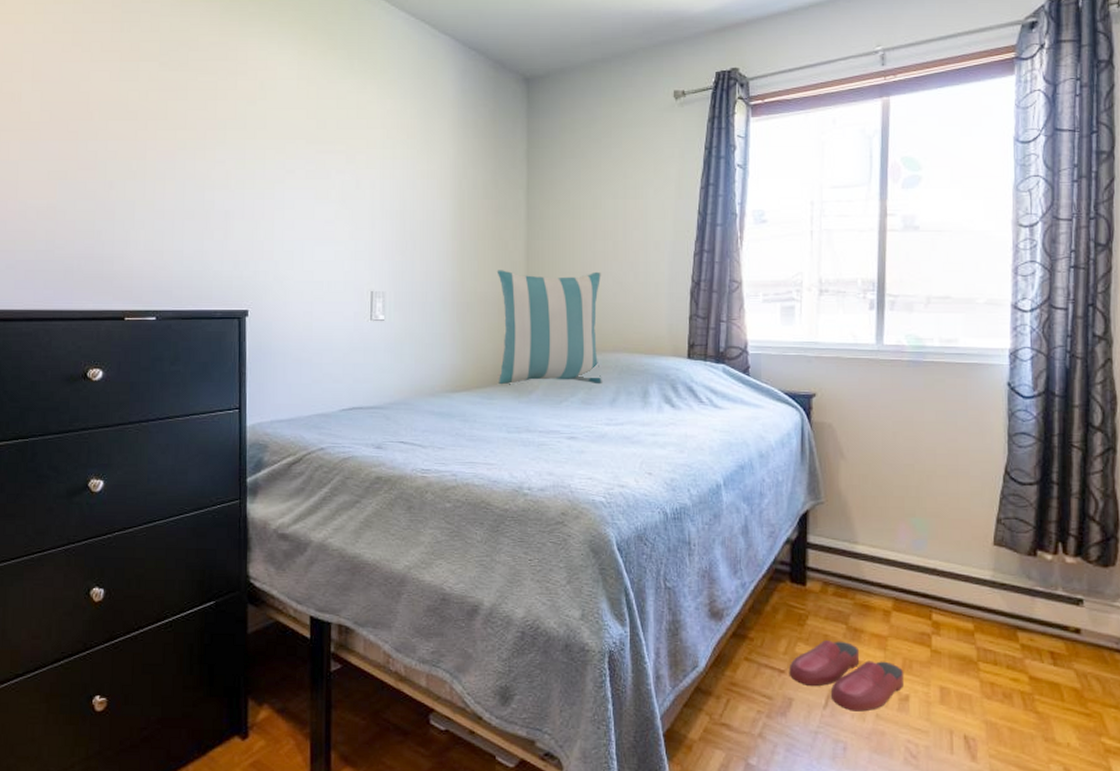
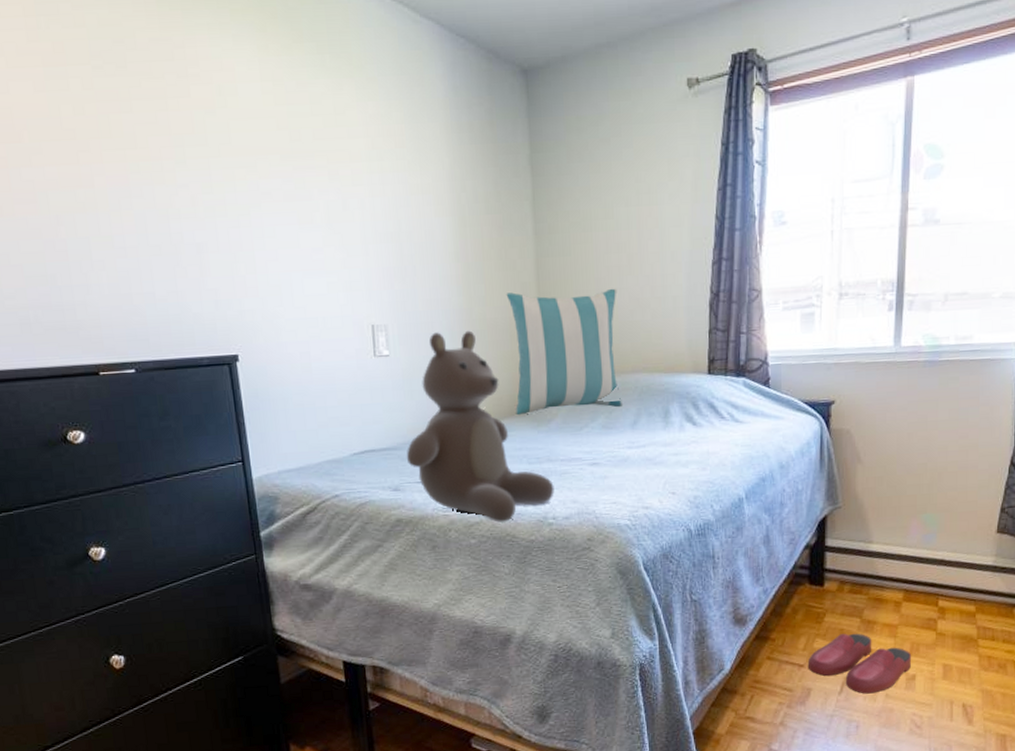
teddy bear: none [391,302,531,490] -> present [406,330,554,524]

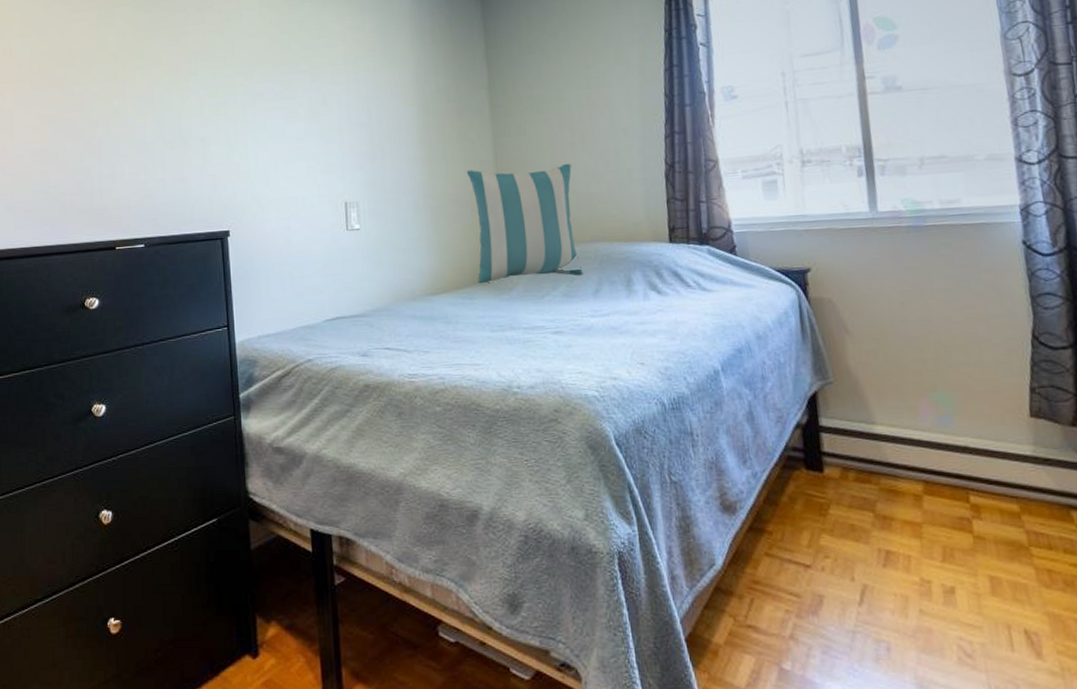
teddy bear: present [406,330,554,524] -> none [374,205,518,391]
slippers: present [807,633,912,694] -> none [815,530,947,607]

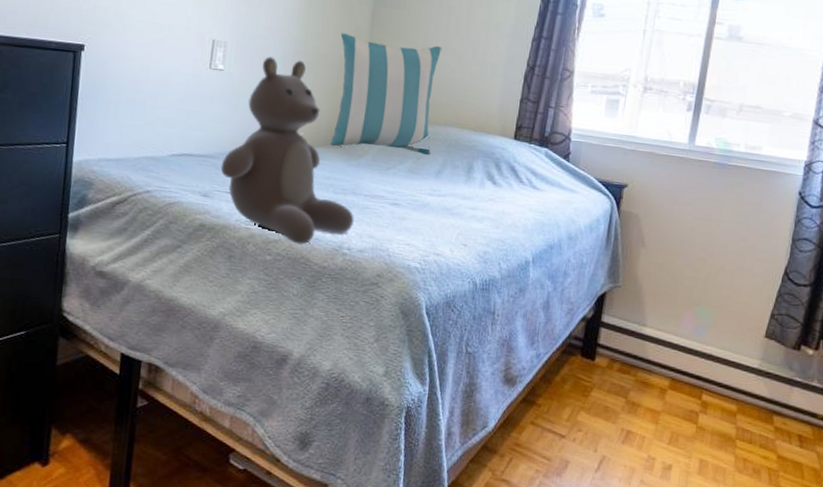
teddy bear: none [374,205,518,391] -> present [220,56,354,246]

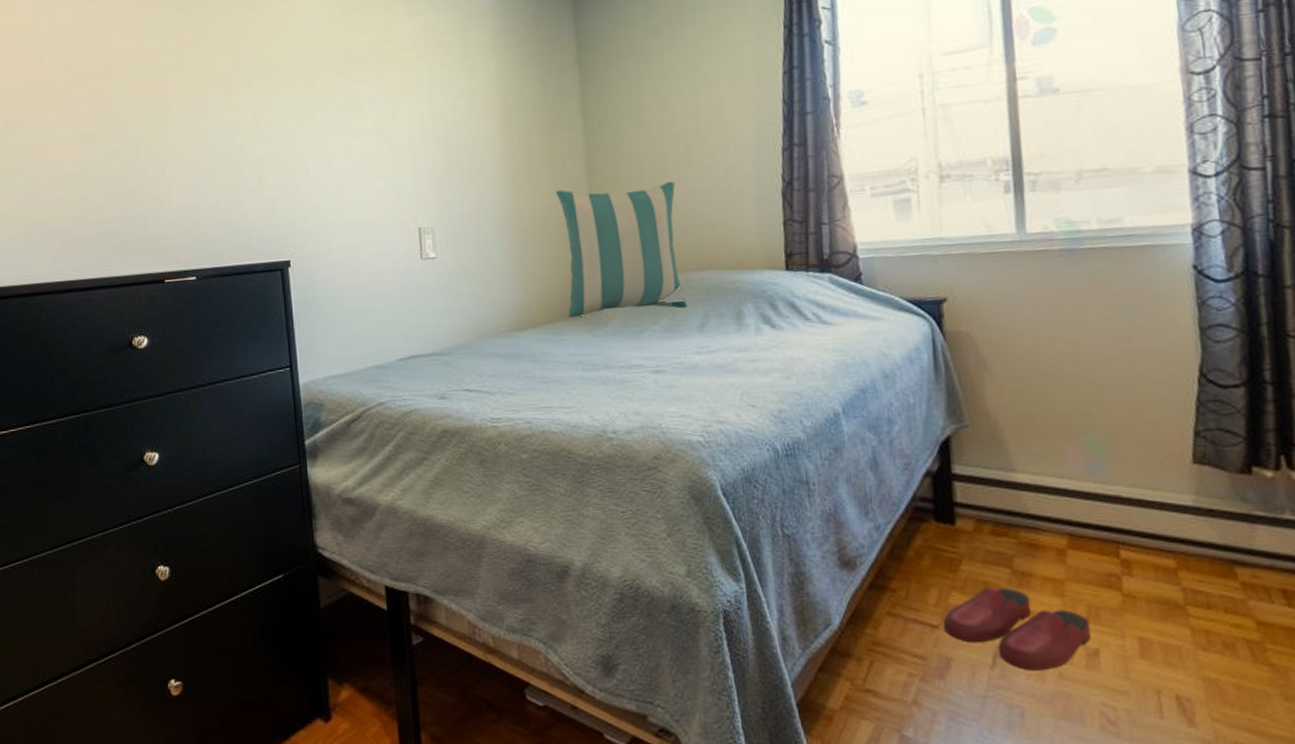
teddy bear: present [220,56,354,246] -> none [452,230,614,437]
slippers: none [568,411,671,477] -> present [942,587,1091,671]

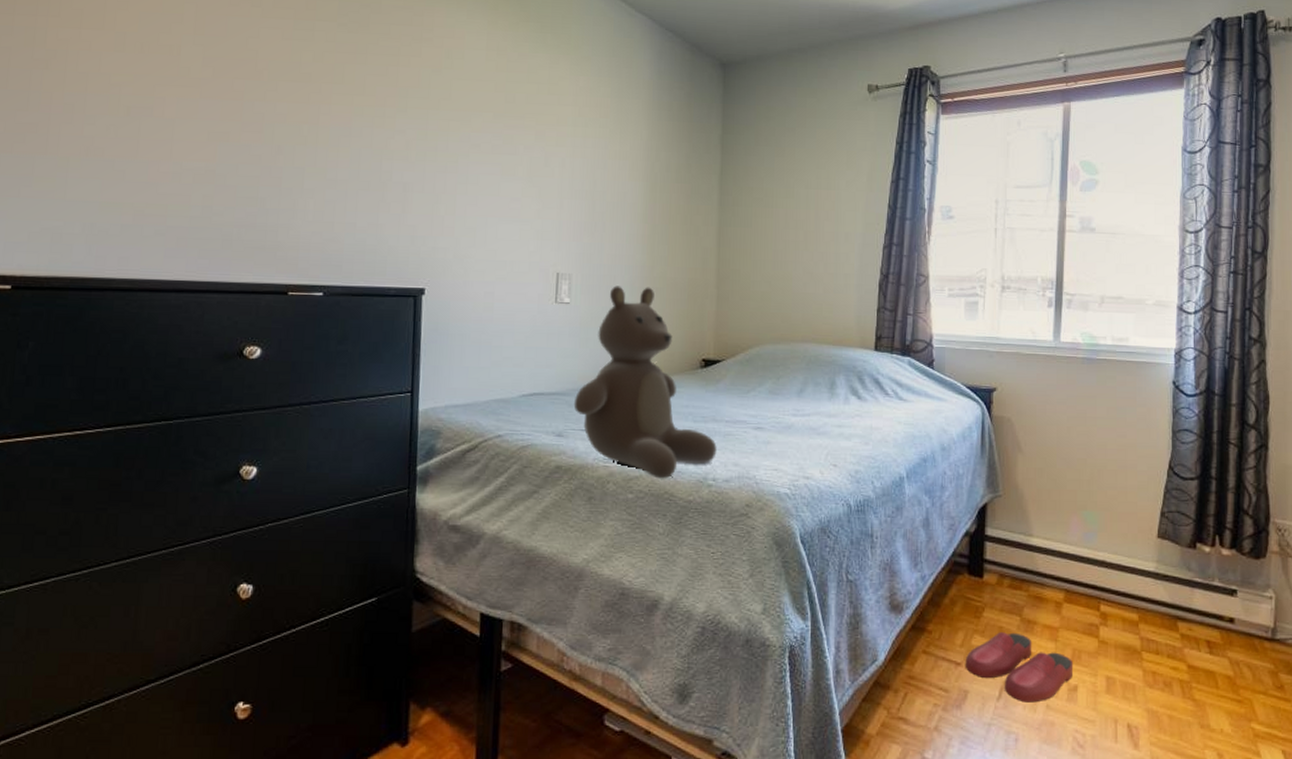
teddy bear: none [452,230,614,437] -> present [573,286,717,480]
pillow: present [555,181,689,318] -> none [686,255,793,375]

